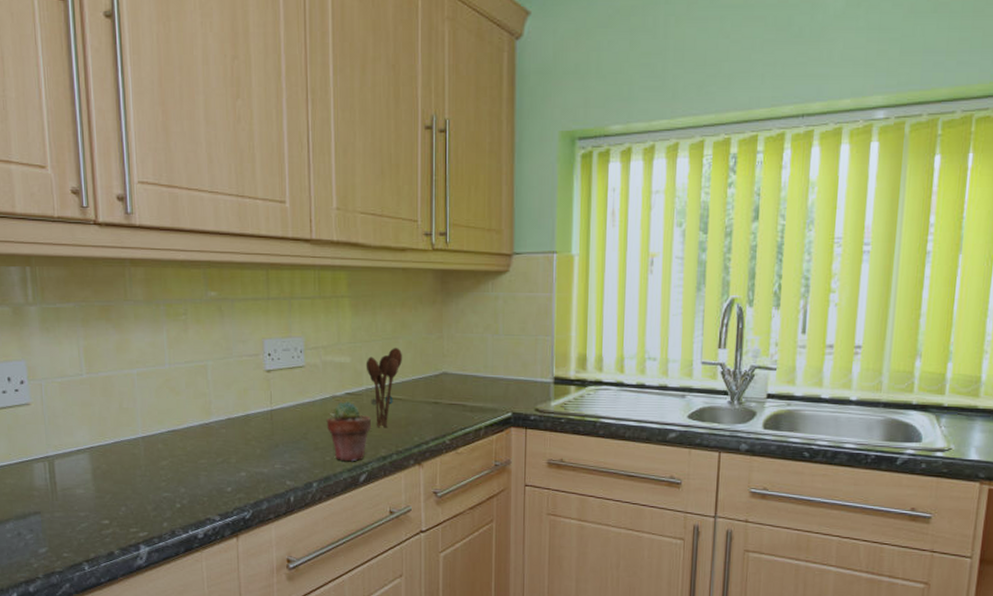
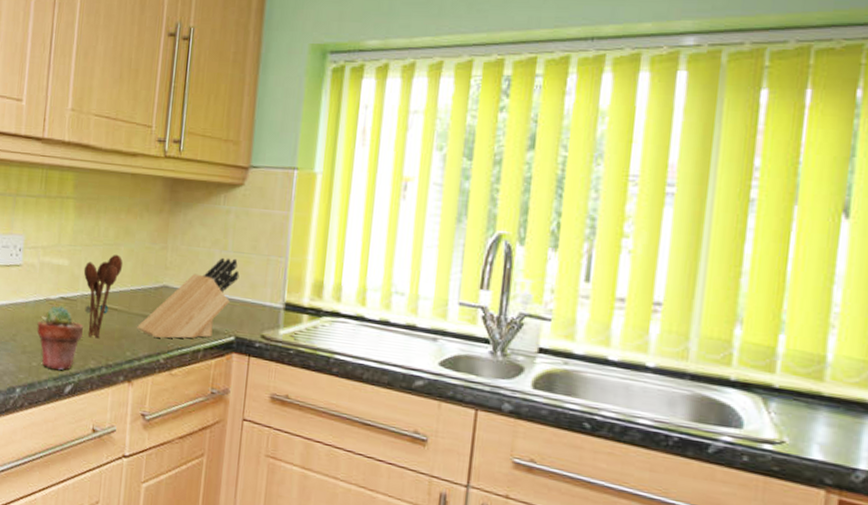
knife block: none [422,341,511,421] -> present [137,257,240,339]

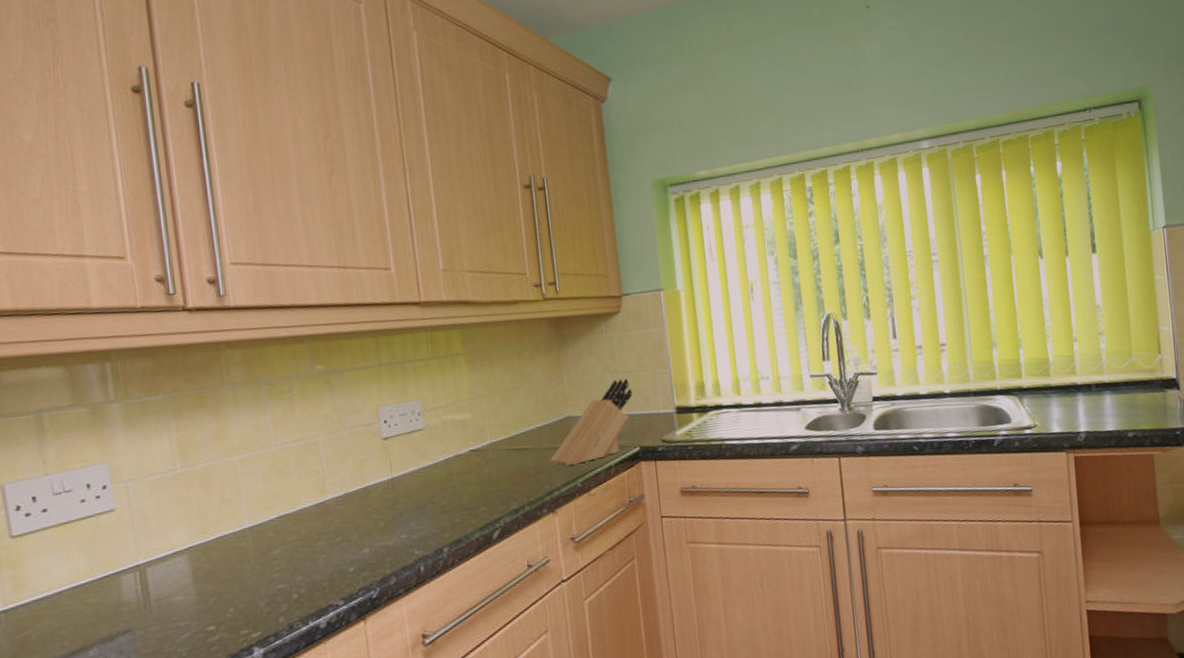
potted succulent: present [37,306,83,371] -> none [452,458,500,521]
utensil holder: present [83,255,124,338] -> none [487,398,526,481]

